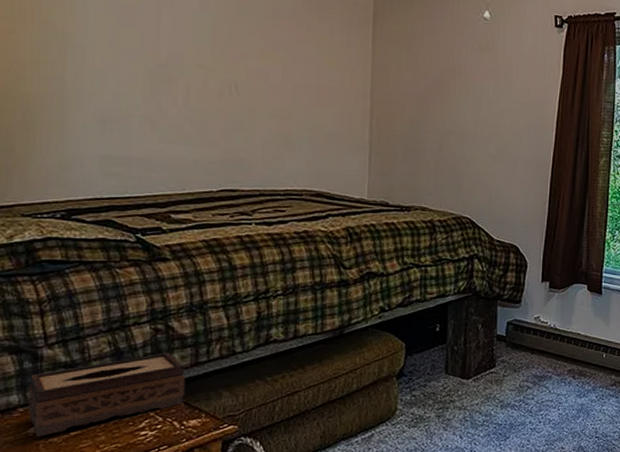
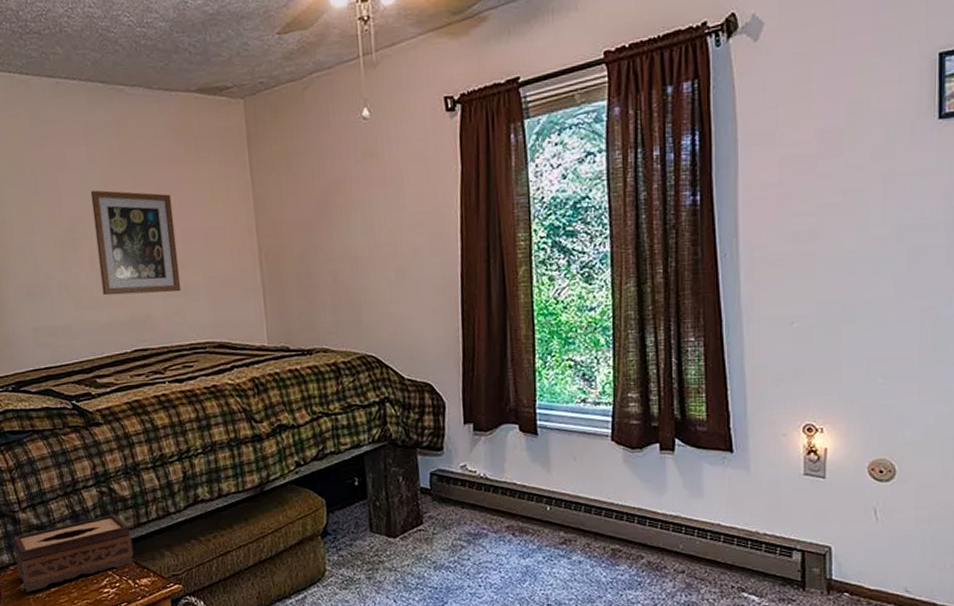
wall art: none [194,32,287,140] -> present [90,190,181,296]

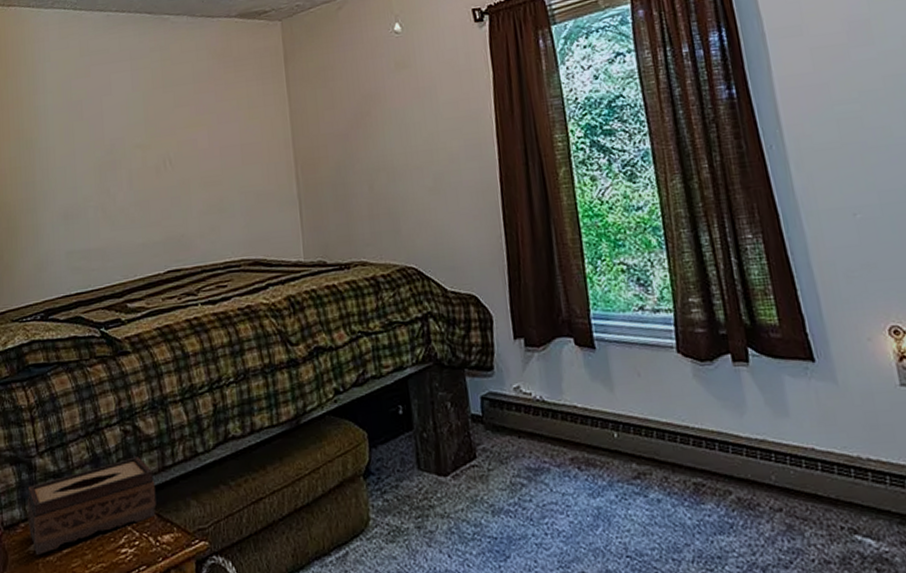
wall art: present [90,190,181,296] -> none [132,112,217,216]

